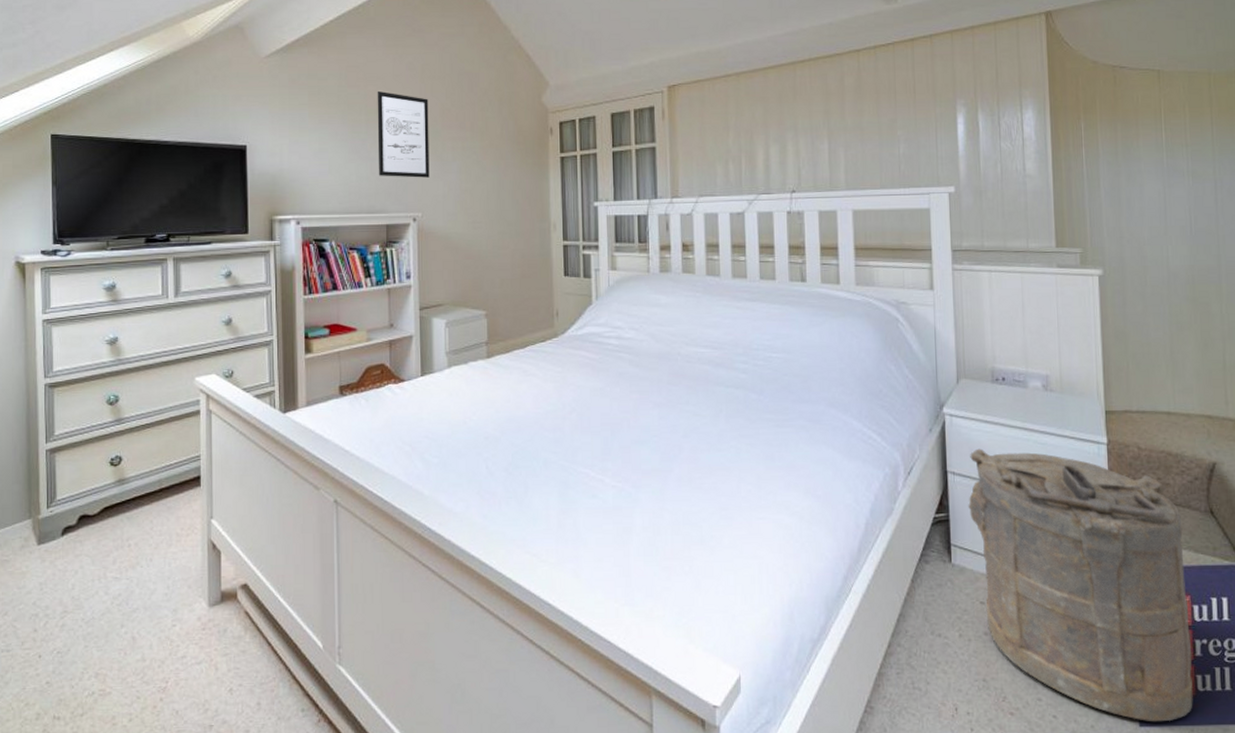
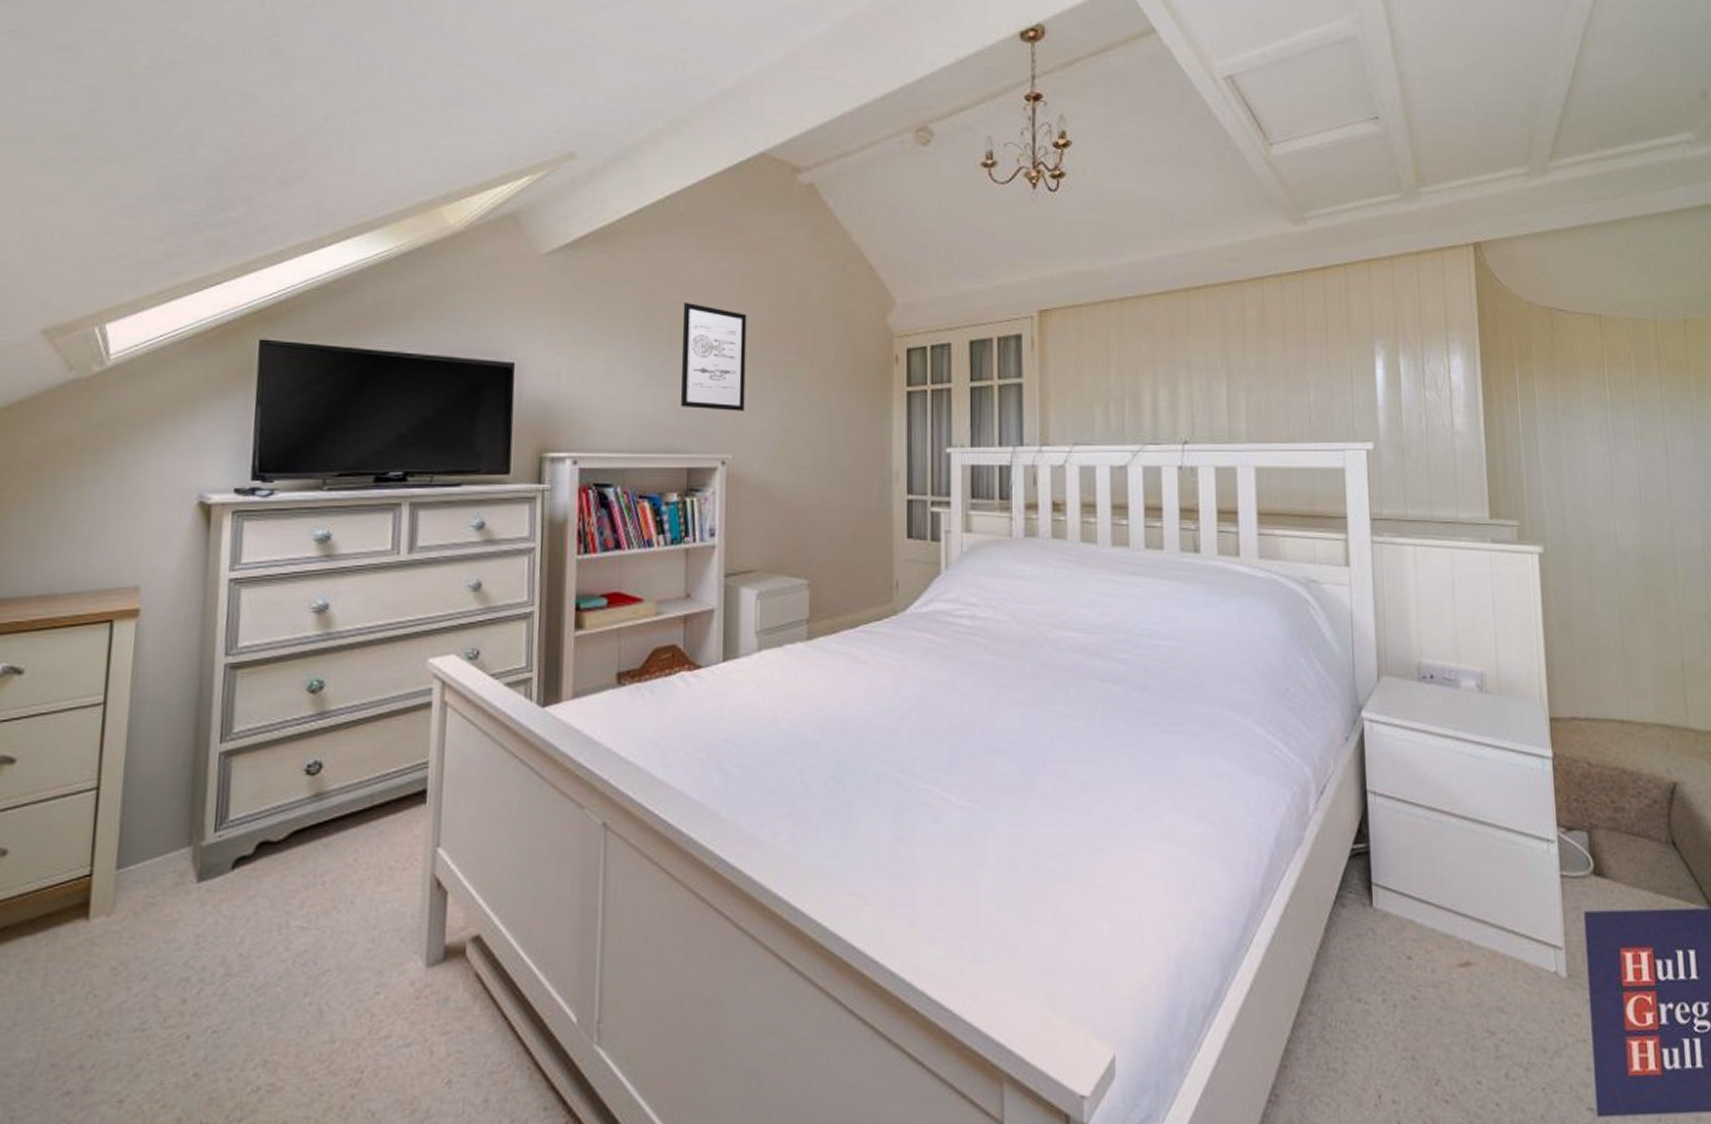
laundry hamper: present [968,448,1193,722] -> none [1392,762,1660,1110]

